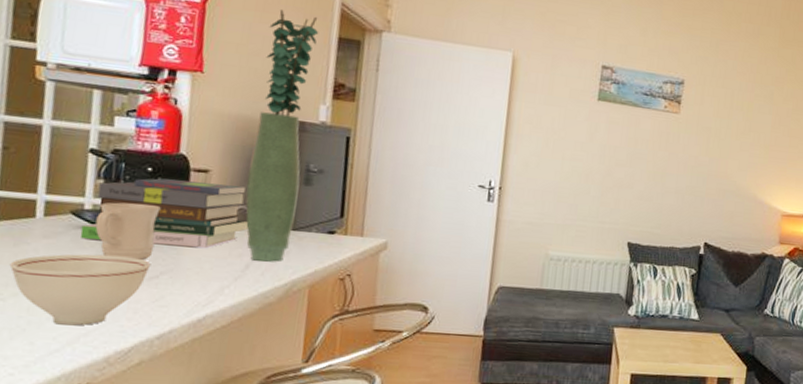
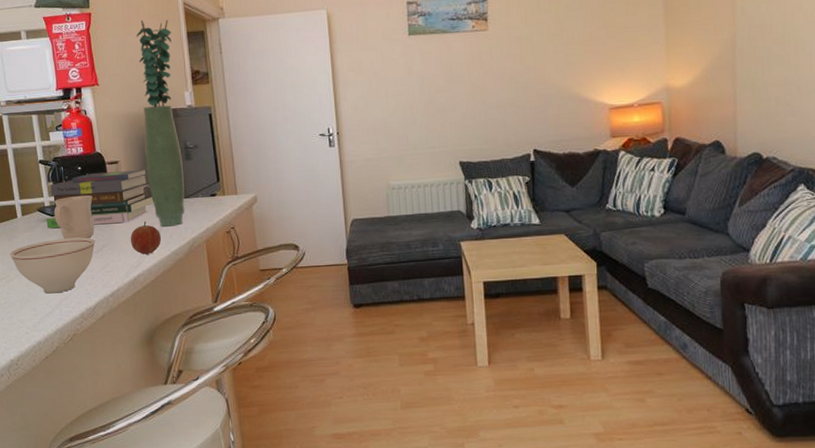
fruit: none [202,249,250,292] -> present [130,221,162,255]

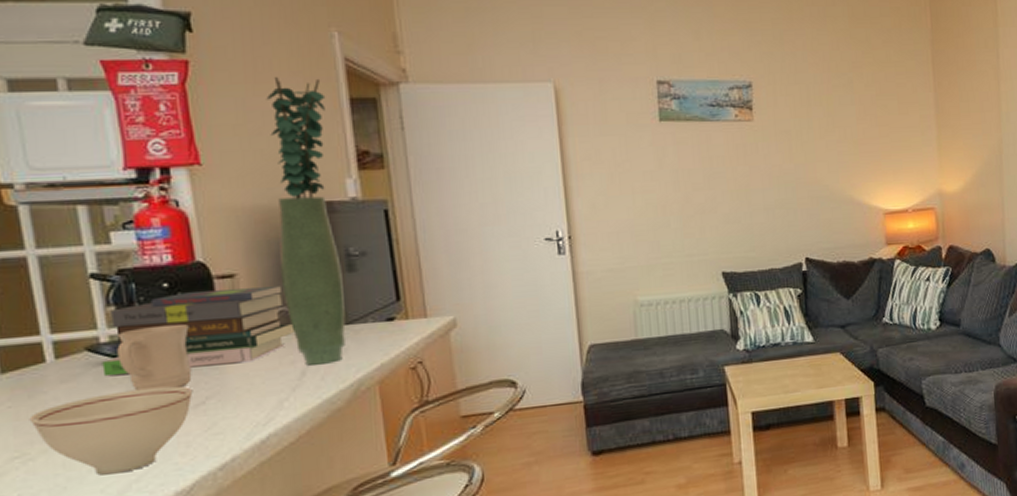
fruit: present [130,221,162,255] -> none [254,358,308,406]

